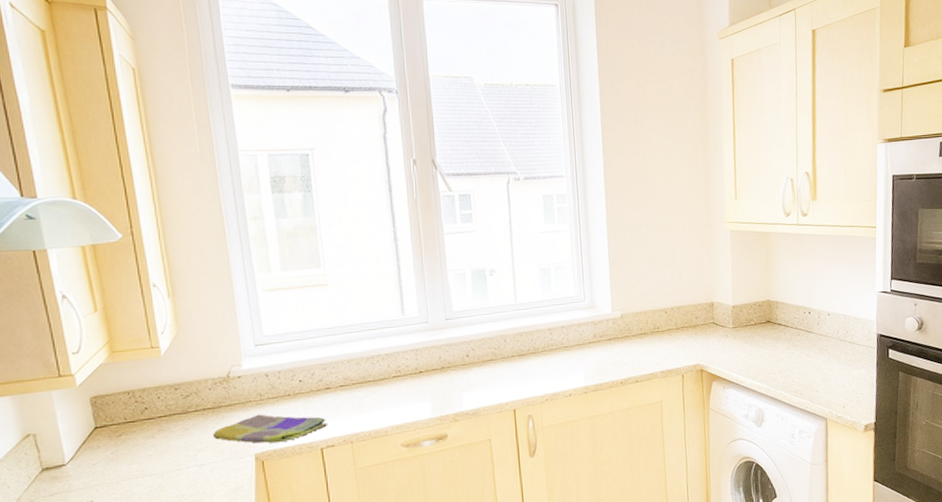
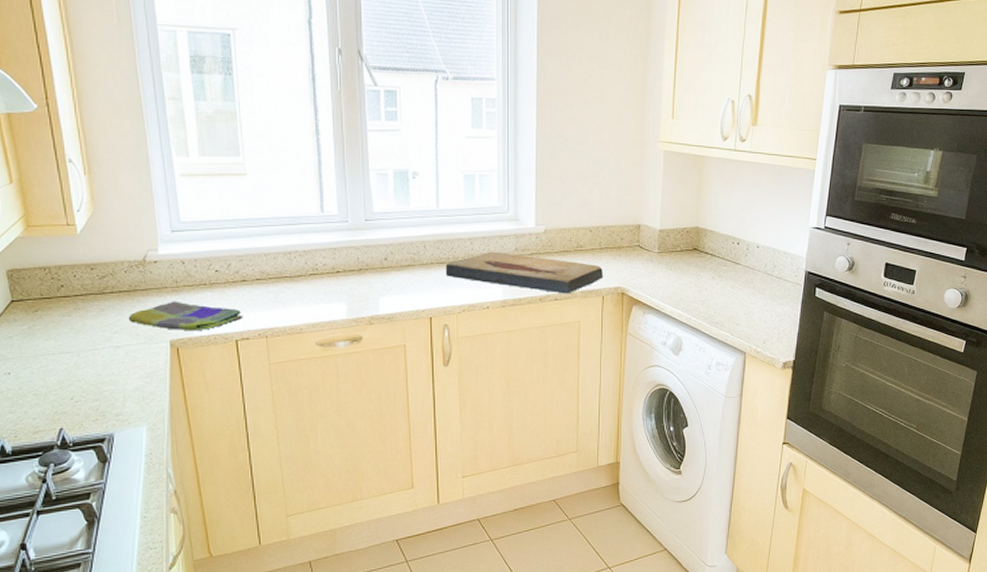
fish fossil: none [526,339,681,376] -> present [445,251,603,294]

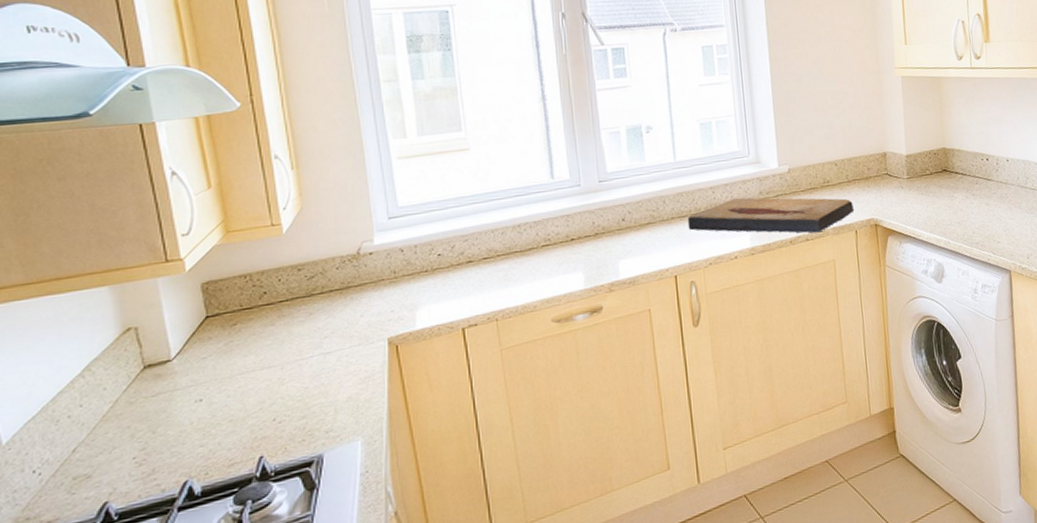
dish towel: present [128,301,244,330] -> none [340,293,470,326]

